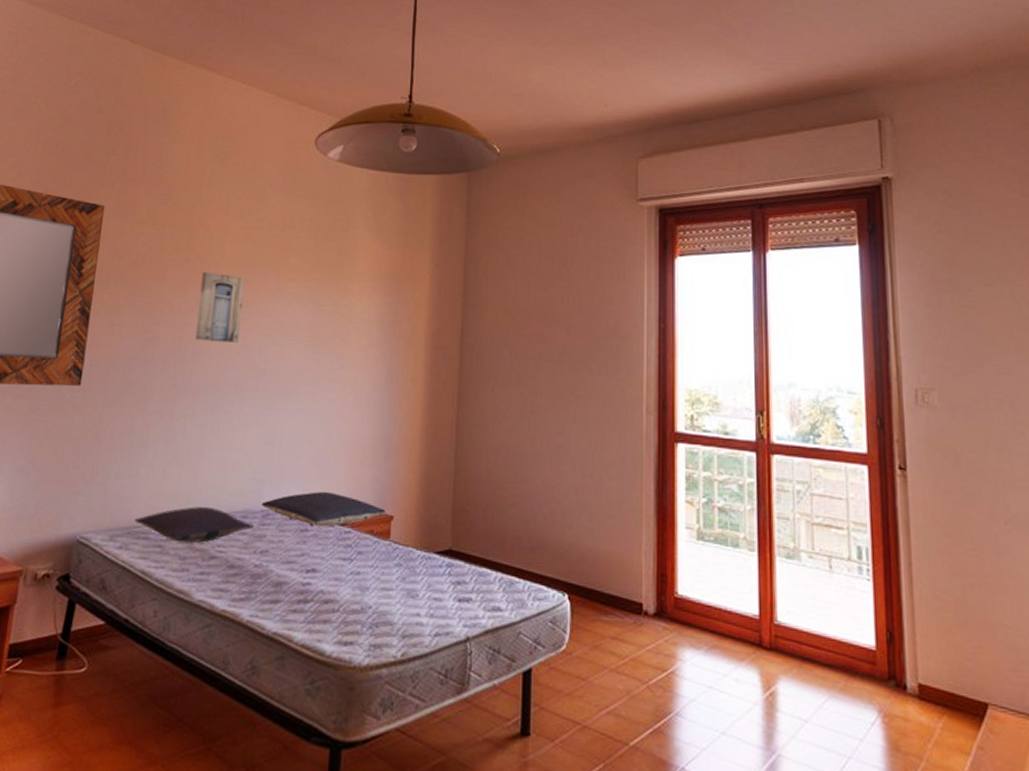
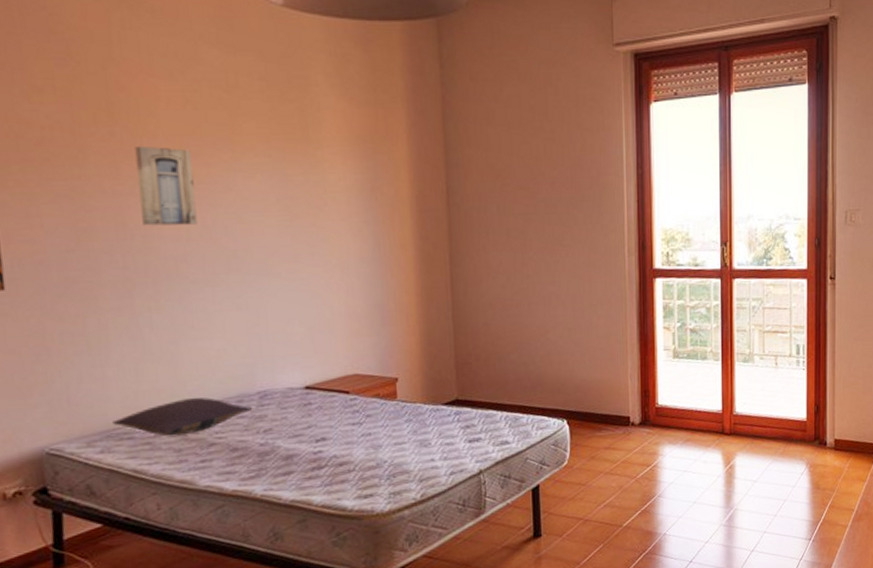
pillow: present [261,491,386,527] -> none [256,364,390,399]

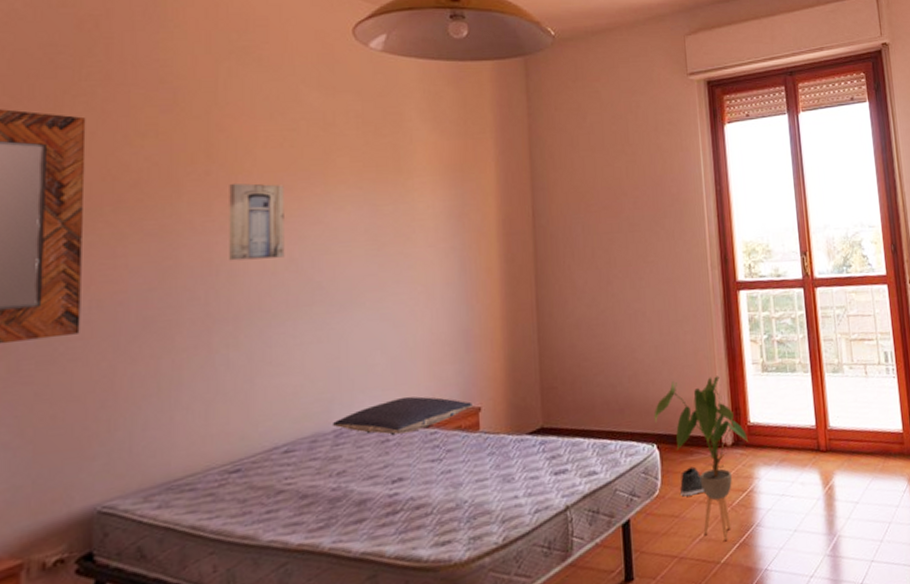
pillow: present [113,397,253,436] -> none [175,439,327,485]
pillow: none [256,364,390,399] -> present [332,396,473,435]
house plant: none [565,360,655,507] -> present [654,376,748,540]
sneaker: none [588,441,611,468] -> present [680,466,705,497]

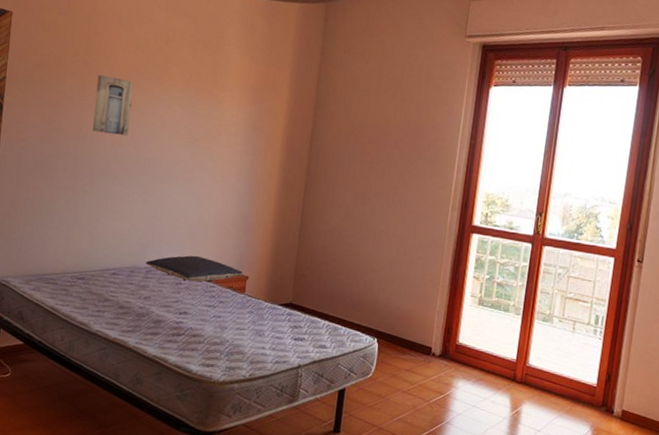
house plant: present [654,376,748,540] -> none [378,294,454,426]
sneaker: present [680,466,705,497] -> none [389,363,409,386]

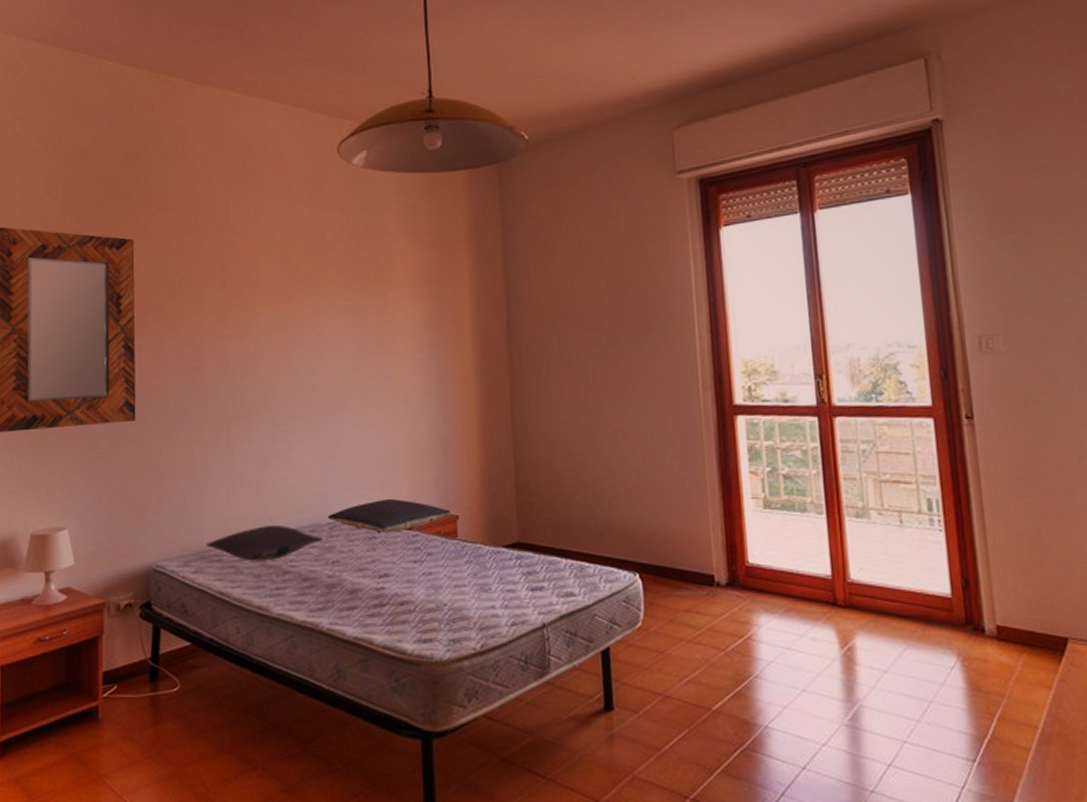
pillow: none [45,262,140,289] -> present [206,524,323,561]
wall art: present [92,74,134,136] -> none [240,294,285,364]

